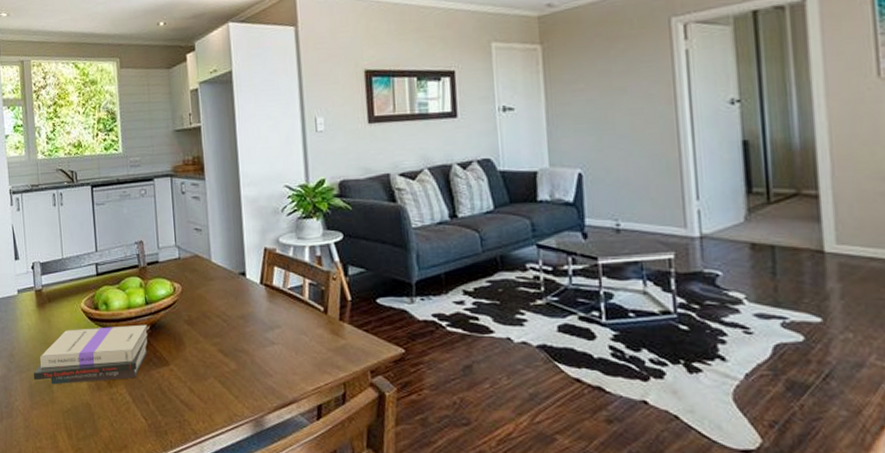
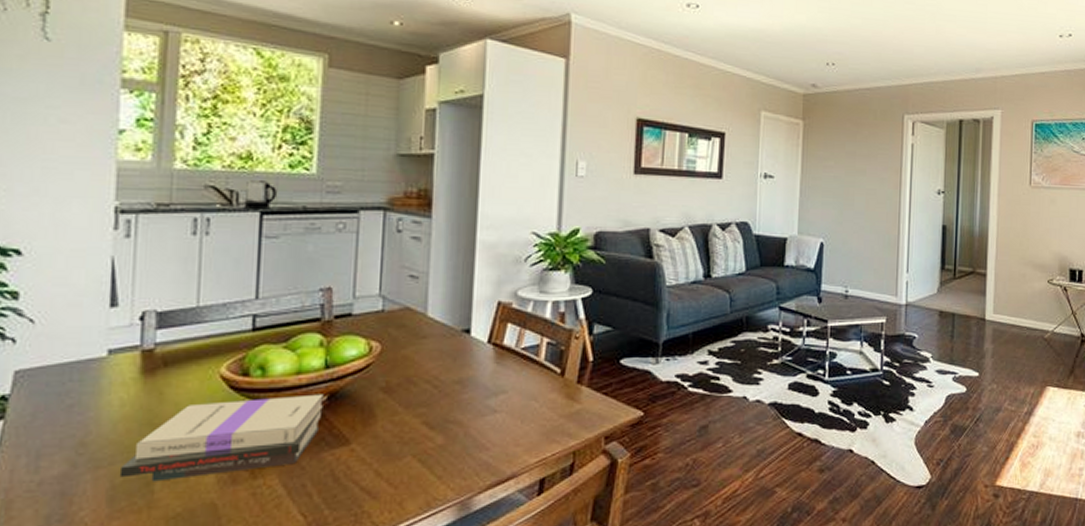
kettle: none [80,161,99,184] -> present [243,179,277,209]

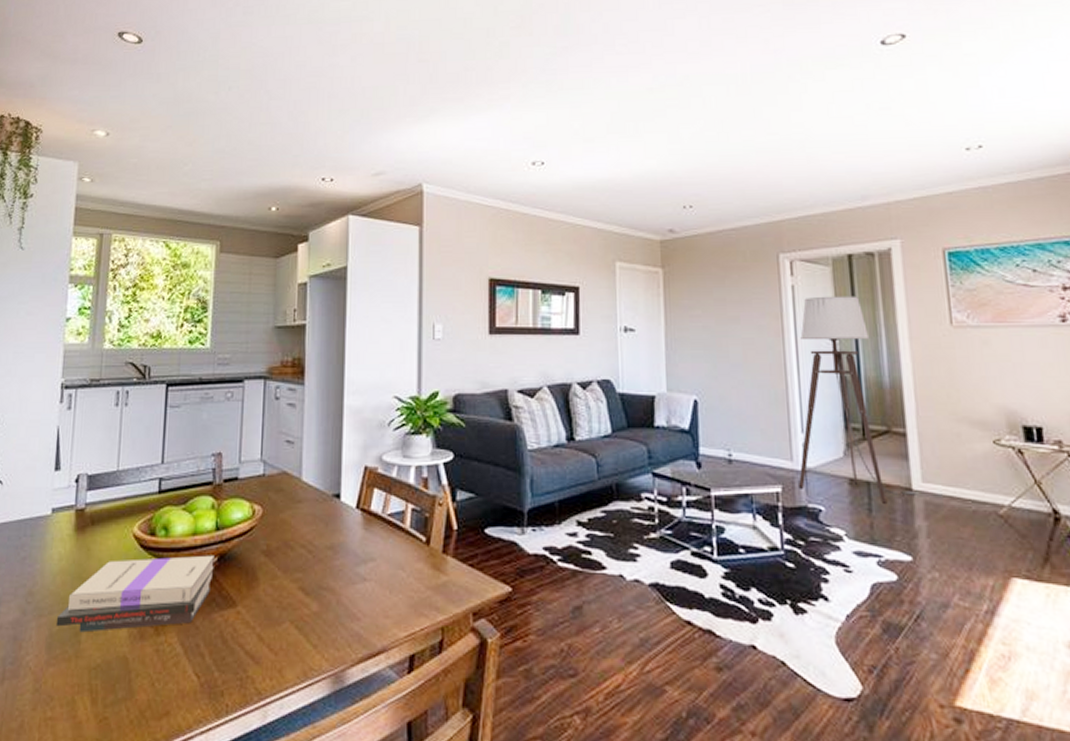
kettle: present [243,179,277,209] -> none [154,355,179,382]
floor lamp: none [899,155,989,331] -> present [797,296,918,504]

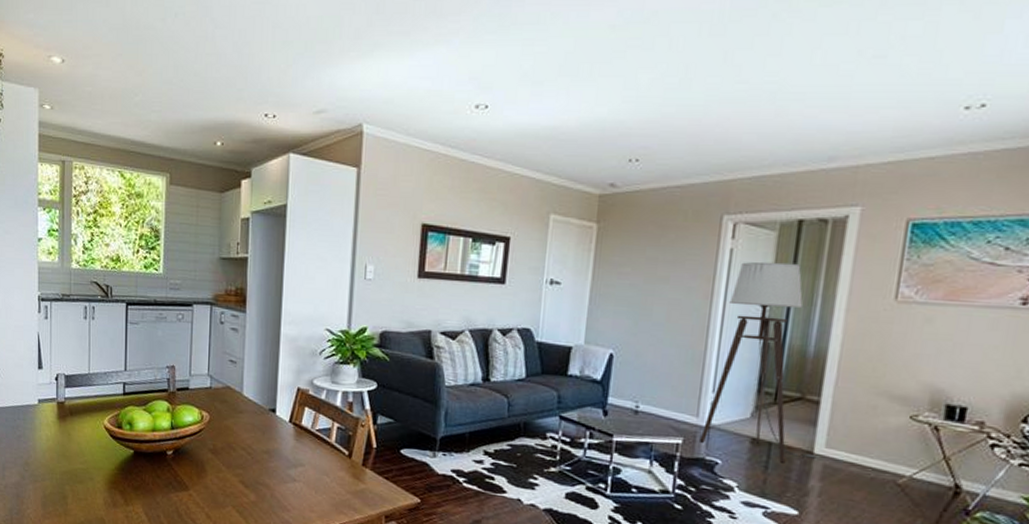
books: present [55,555,215,633] -> none [48,445,170,499]

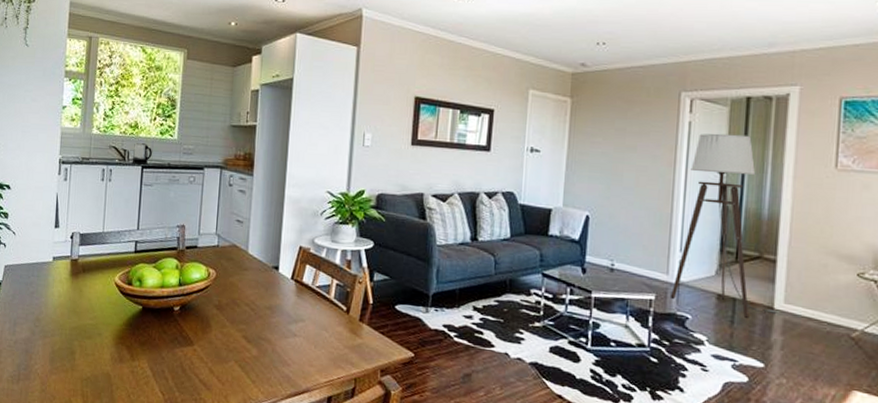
kettle: none [115,277,136,301] -> present [132,142,152,165]

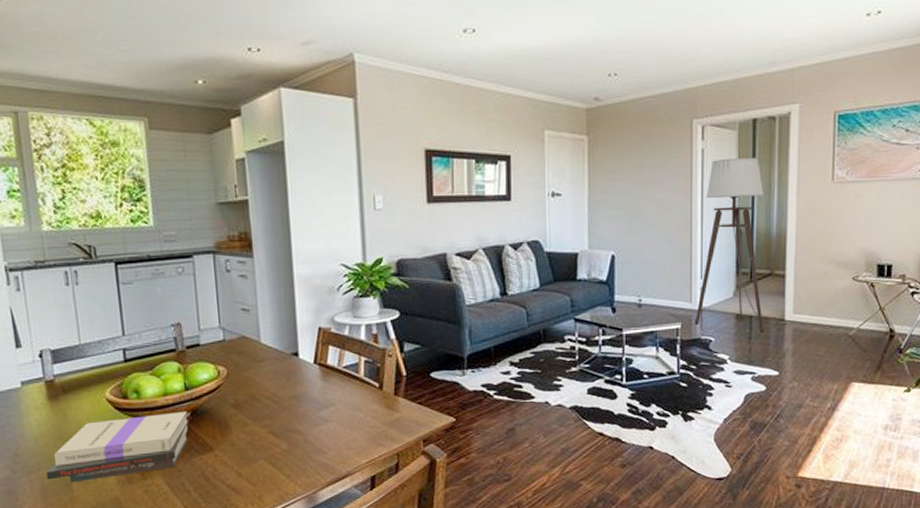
books: none [56,301,177,355] -> present [46,411,189,483]
kettle: present [132,142,152,165] -> none [100,234,125,261]

